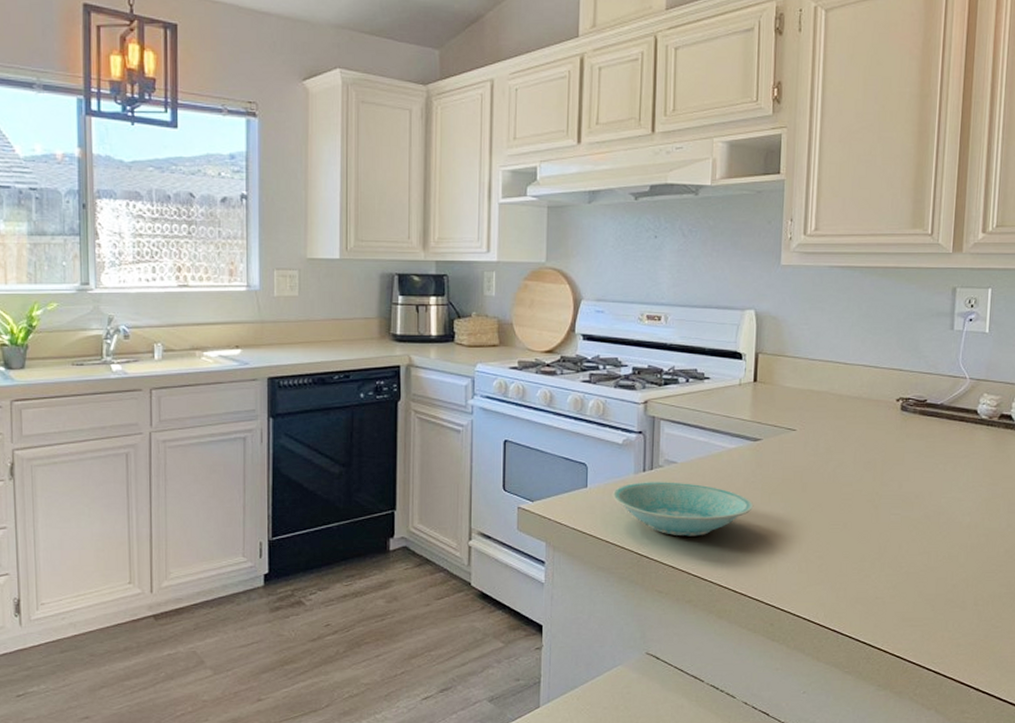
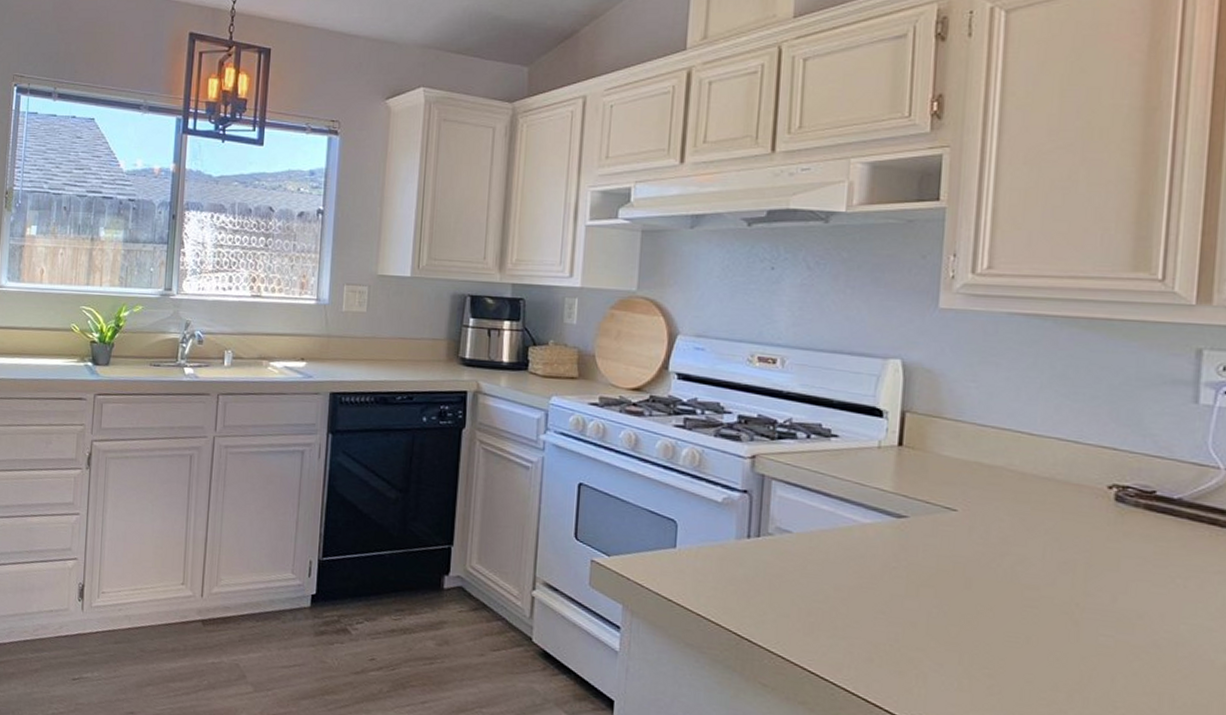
bowl: present [612,482,754,536] -> none [706,549,896,625]

